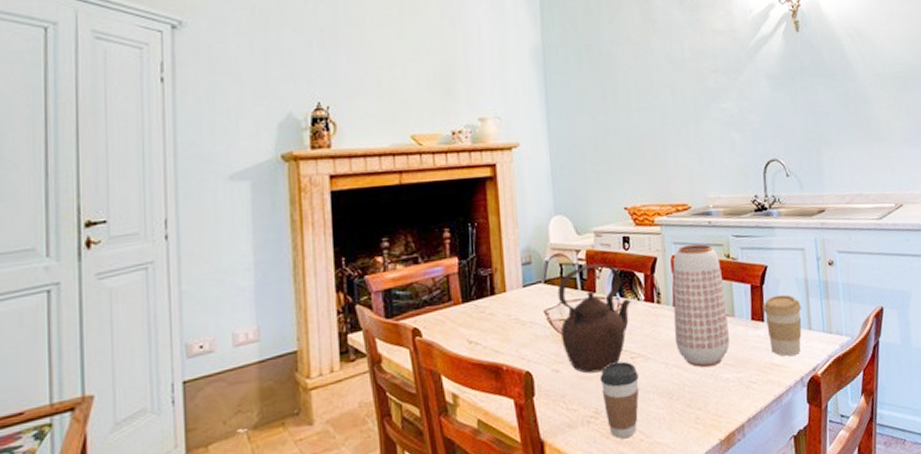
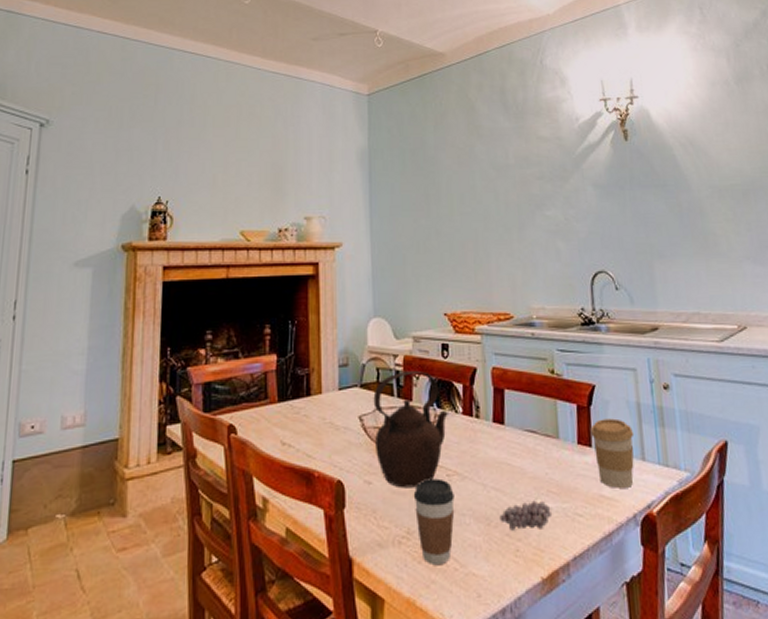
vase: present [672,244,730,367] -> none [492,357,554,493]
fruit: none [681,373,728,402] -> present [499,500,551,531]

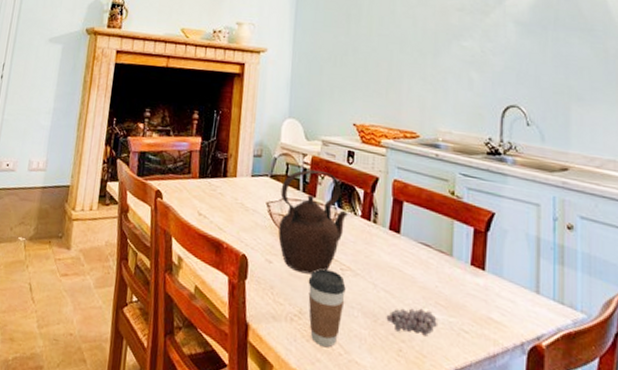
coffee cup: present [590,418,635,488] -> none [485,246,531,316]

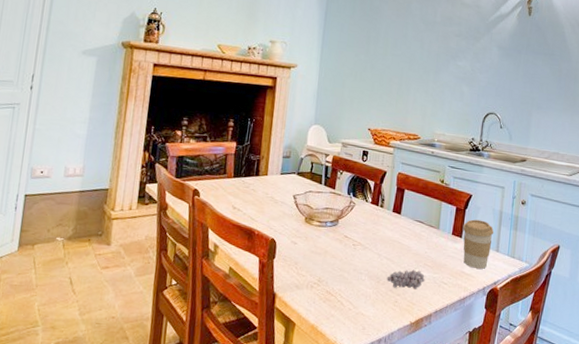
teapot: present [278,170,349,275] -> none [302,167,362,251]
coffee cup: present [308,269,346,348] -> none [326,245,357,306]
coffee cup: none [485,246,531,316] -> present [462,219,494,269]

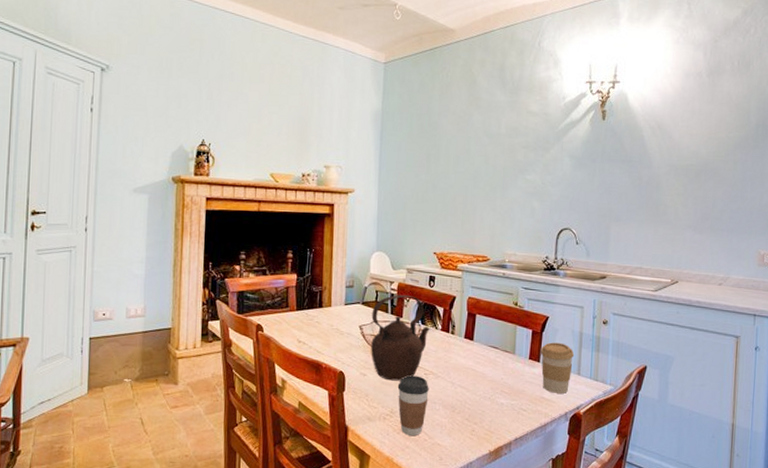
teapot: none [302,167,362,251] -> present [371,295,431,381]
coffee cup: none [326,245,357,306] -> present [397,375,429,436]
fruit: present [387,269,425,290] -> none [462,397,502,417]

